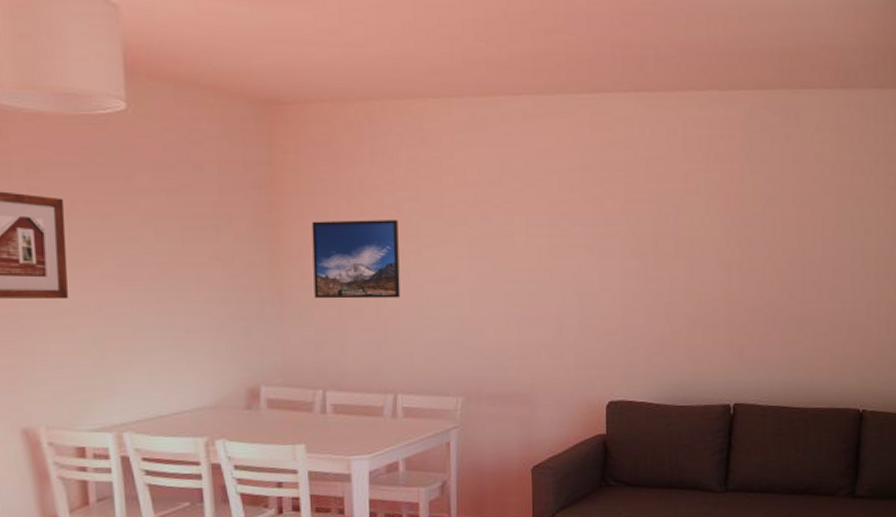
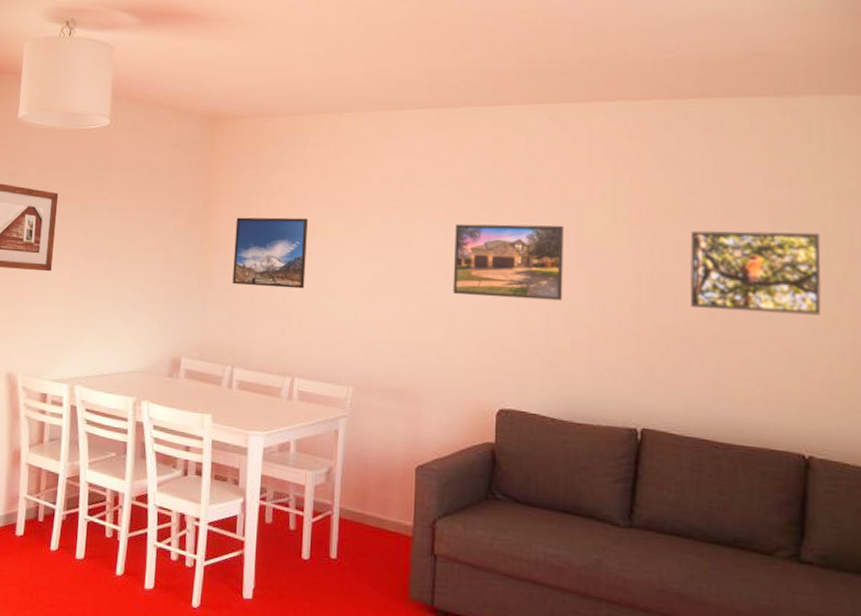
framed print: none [558,217,663,293] -> present [452,223,563,301]
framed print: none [771,216,874,290] -> present [689,230,822,316]

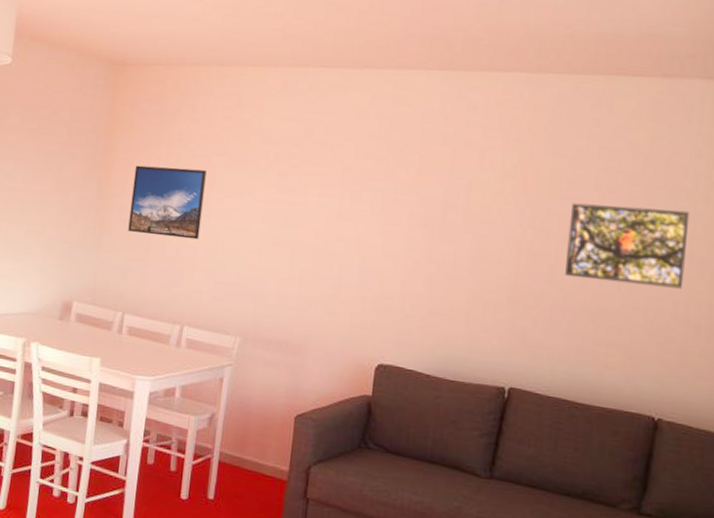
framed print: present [452,223,563,301] -> none [342,183,453,264]

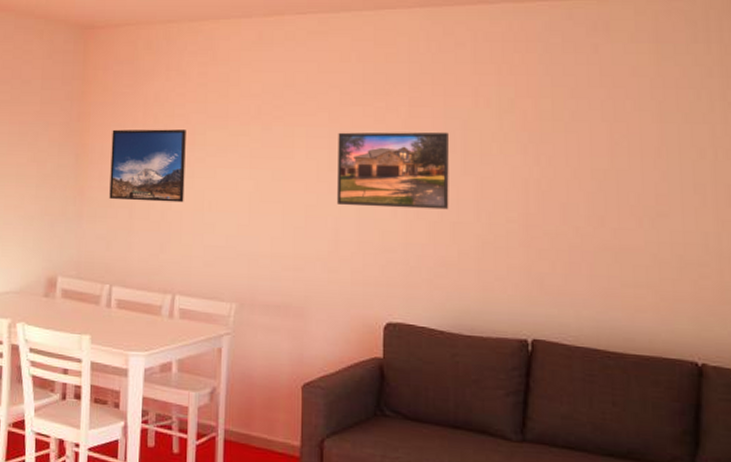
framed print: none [342,183,453,264] -> present [336,131,449,210]
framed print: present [565,202,690,289] -> none [577,134,711,219]

